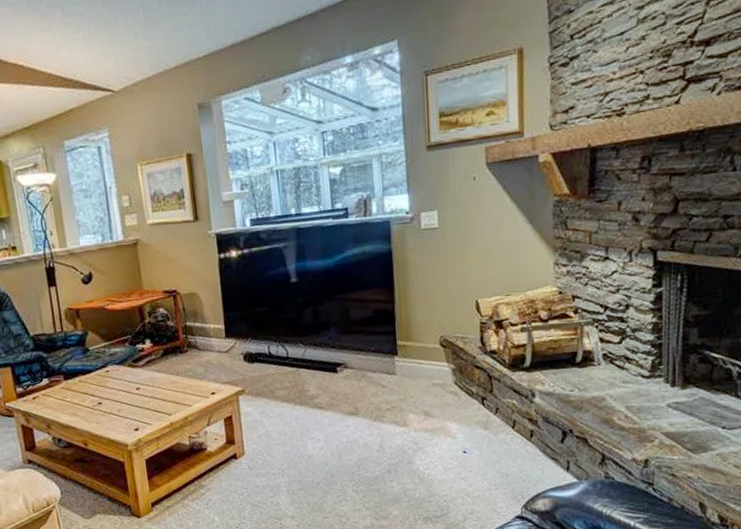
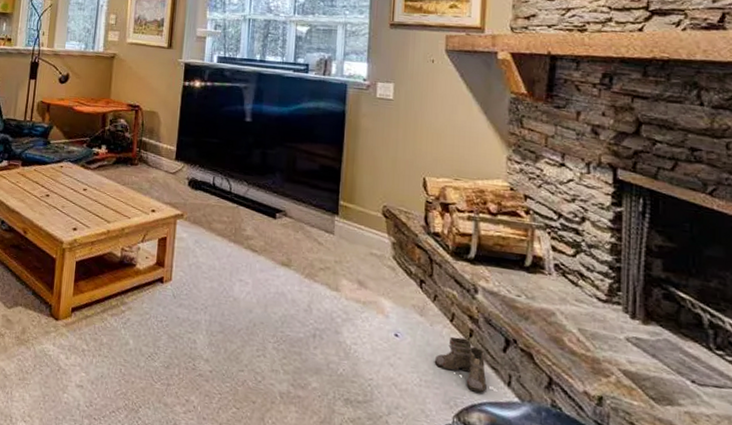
boots: none [500,439,551,483] -> present [434,336,489,393]

